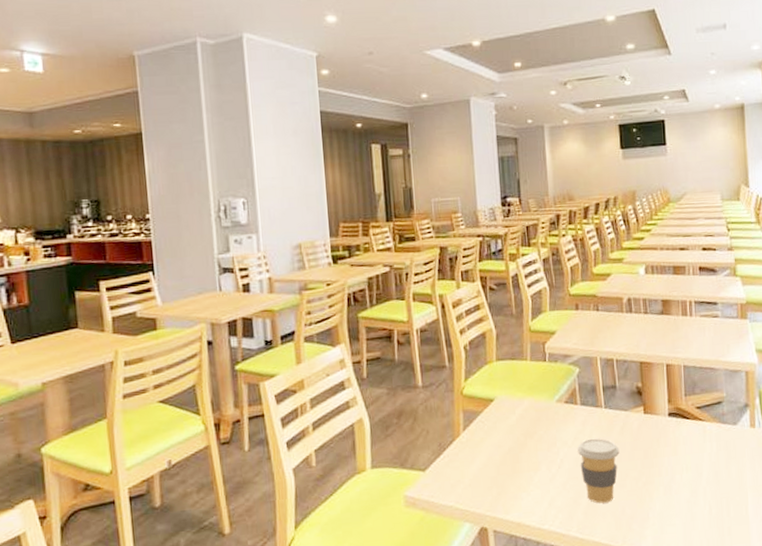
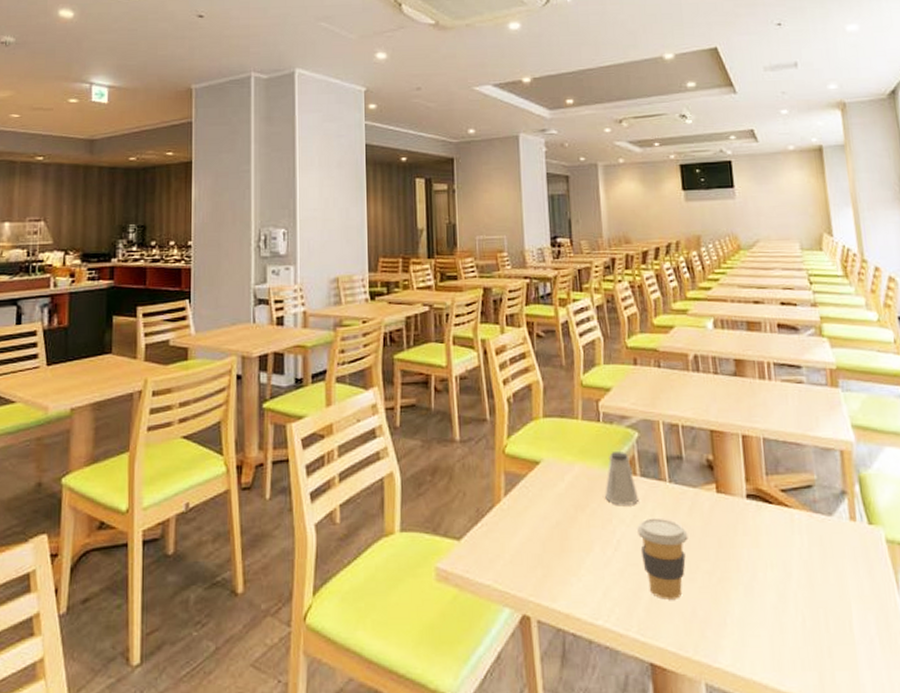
saltshaker: none [550,385,580,431] -> present [605,452,640,506]

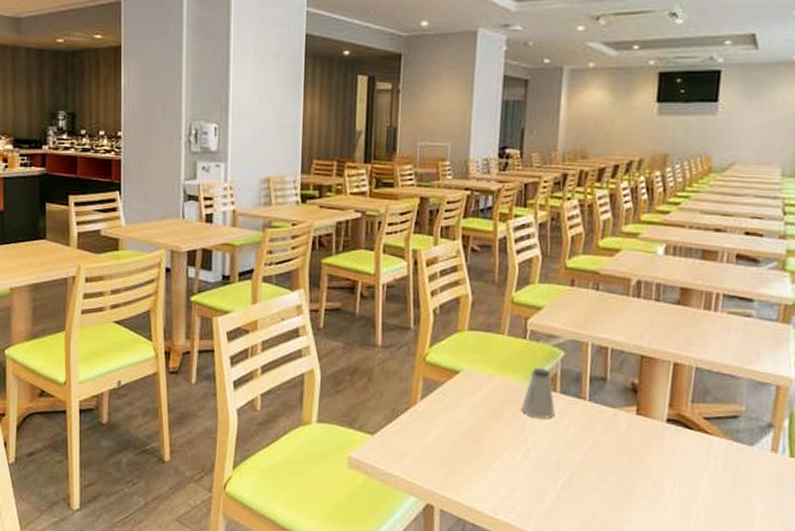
coffee cup: present [637,517,688,600] -> none [549,431,600,505]

